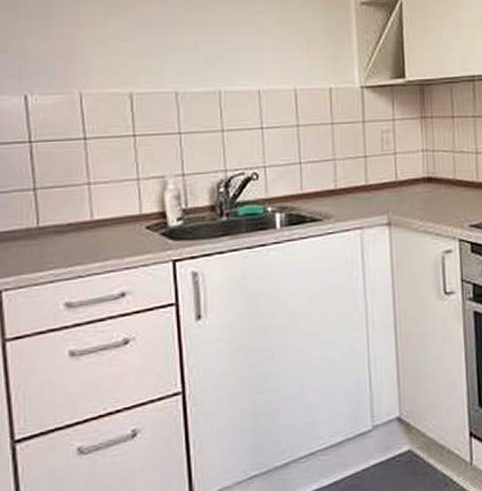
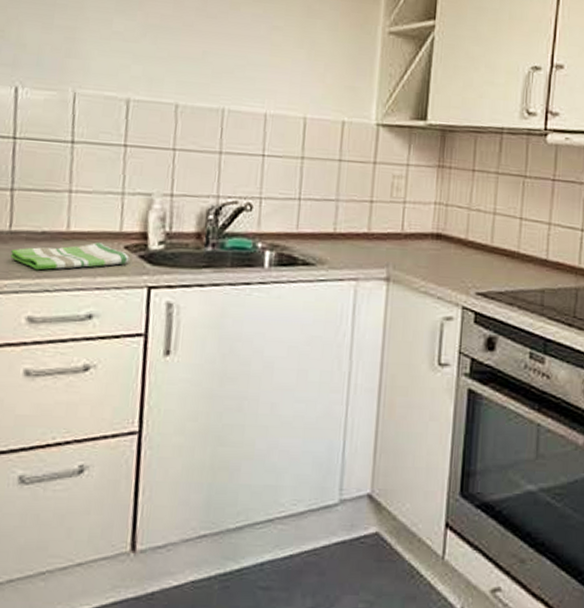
dish towel: none [42,227,152,260] -> present [10,242,130,271]

